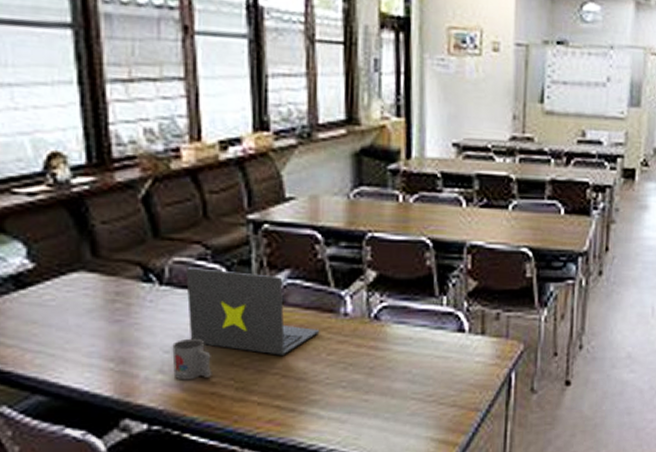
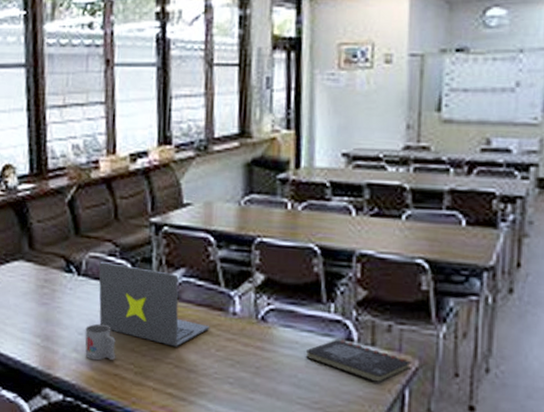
notebook: none [420,331,518,370] -> present [306,339,413,384]

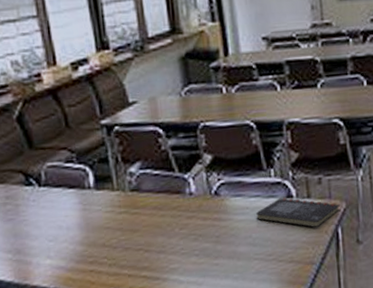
mug: present [85,323,116,361] -> none [55,227,89,263]
laptop: present [98,262,210,347] -> none [58,168,171,234]

